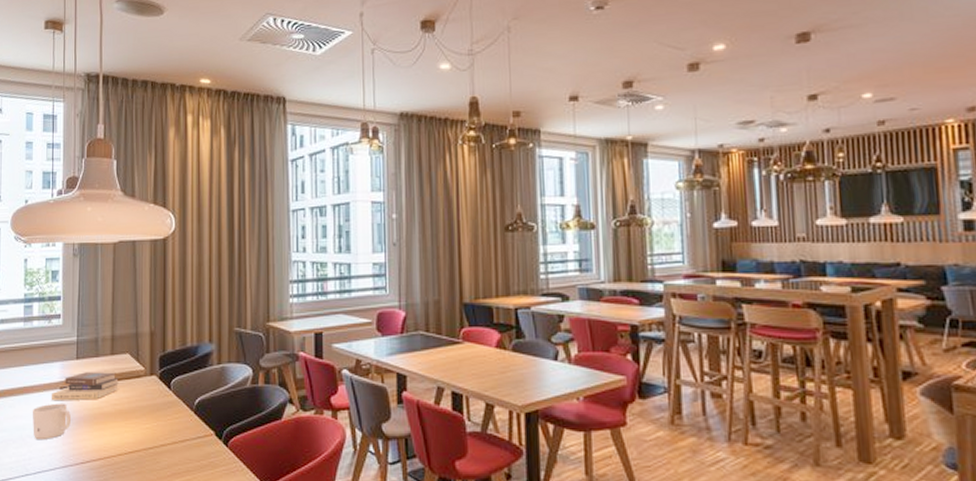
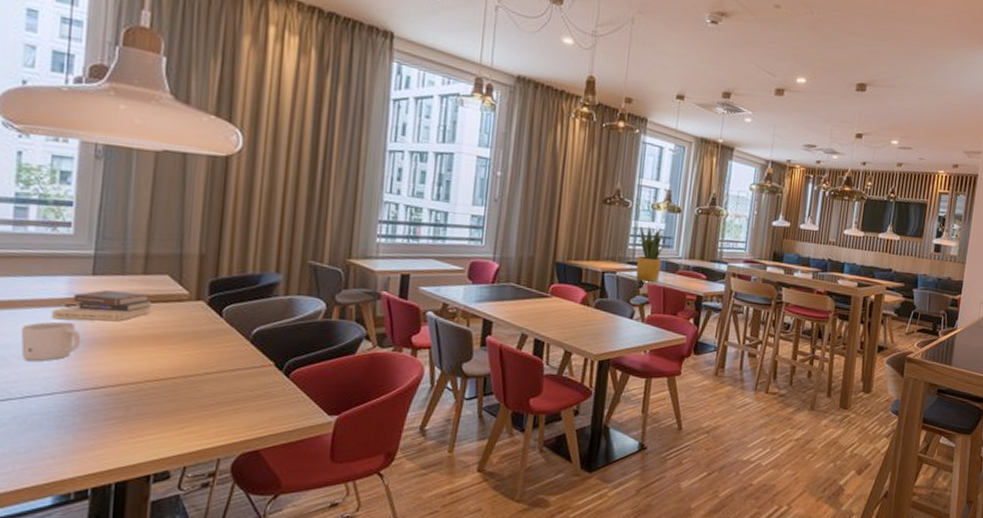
planter: none [549,248,583,314] -> present [636,226,666,282]

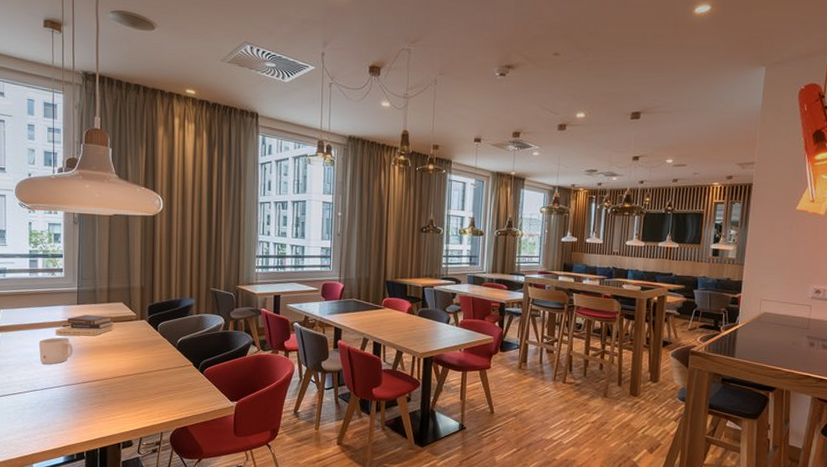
planter: present [636,226,666,282] -> none [449,247,472,293]

